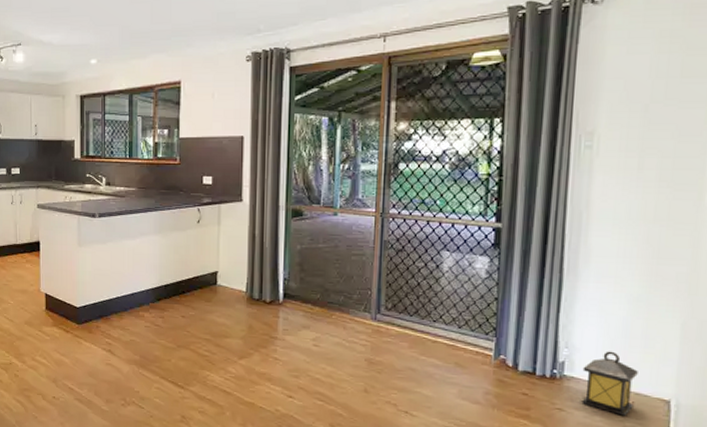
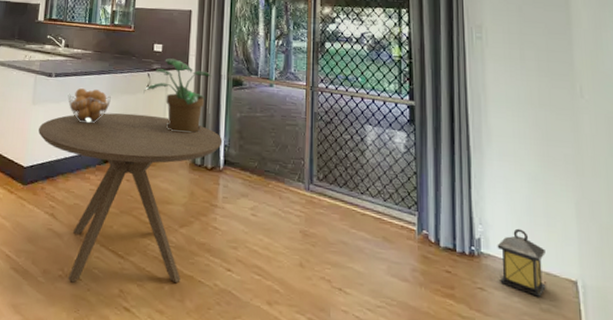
dining table: none [88,250,282,411] -> present [38,113,223,284]
fruit basket: none [114,226,161,263] -> present [67,87,112,124]
potted plant: none [194,191,269,269] -> present [143,58,212,134]

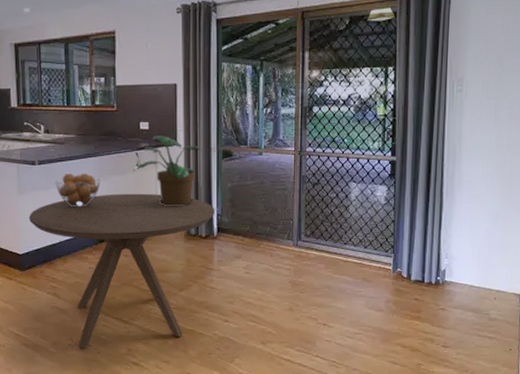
lantern: present [497,228,546,297] -> none [458,258,498,310]

